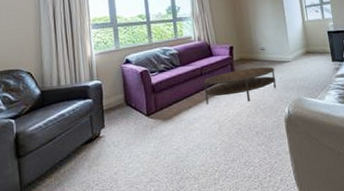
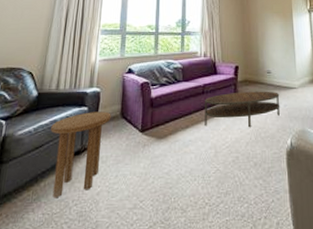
side table: none [60,101,116,182] -> present [51,111,111,199]

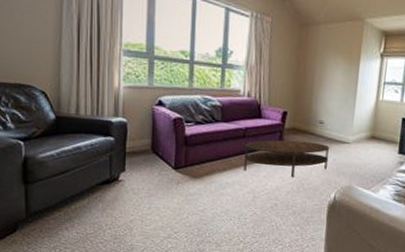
side table: present [51,111,111,199] -> none [75,143,141,221]

